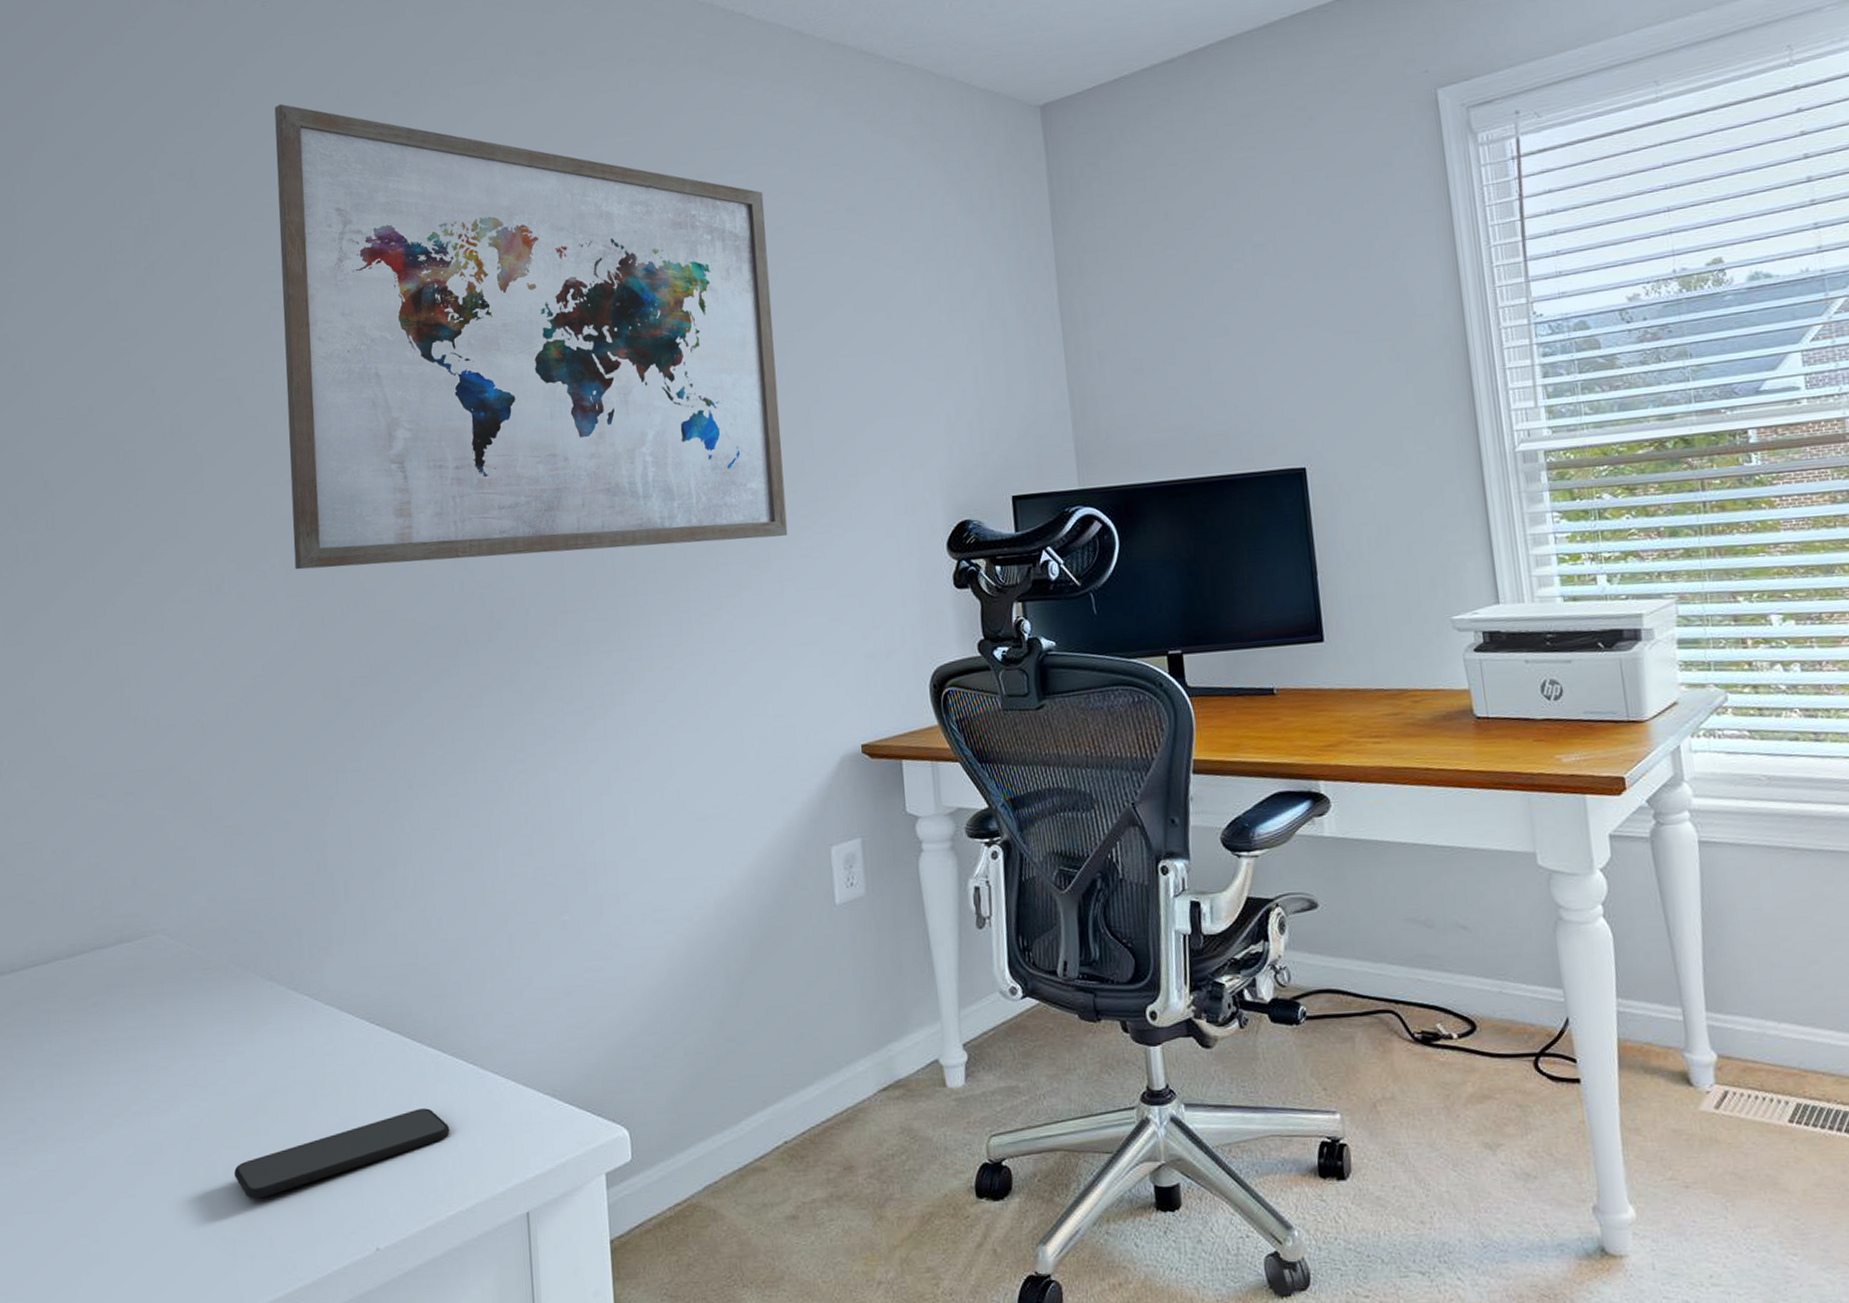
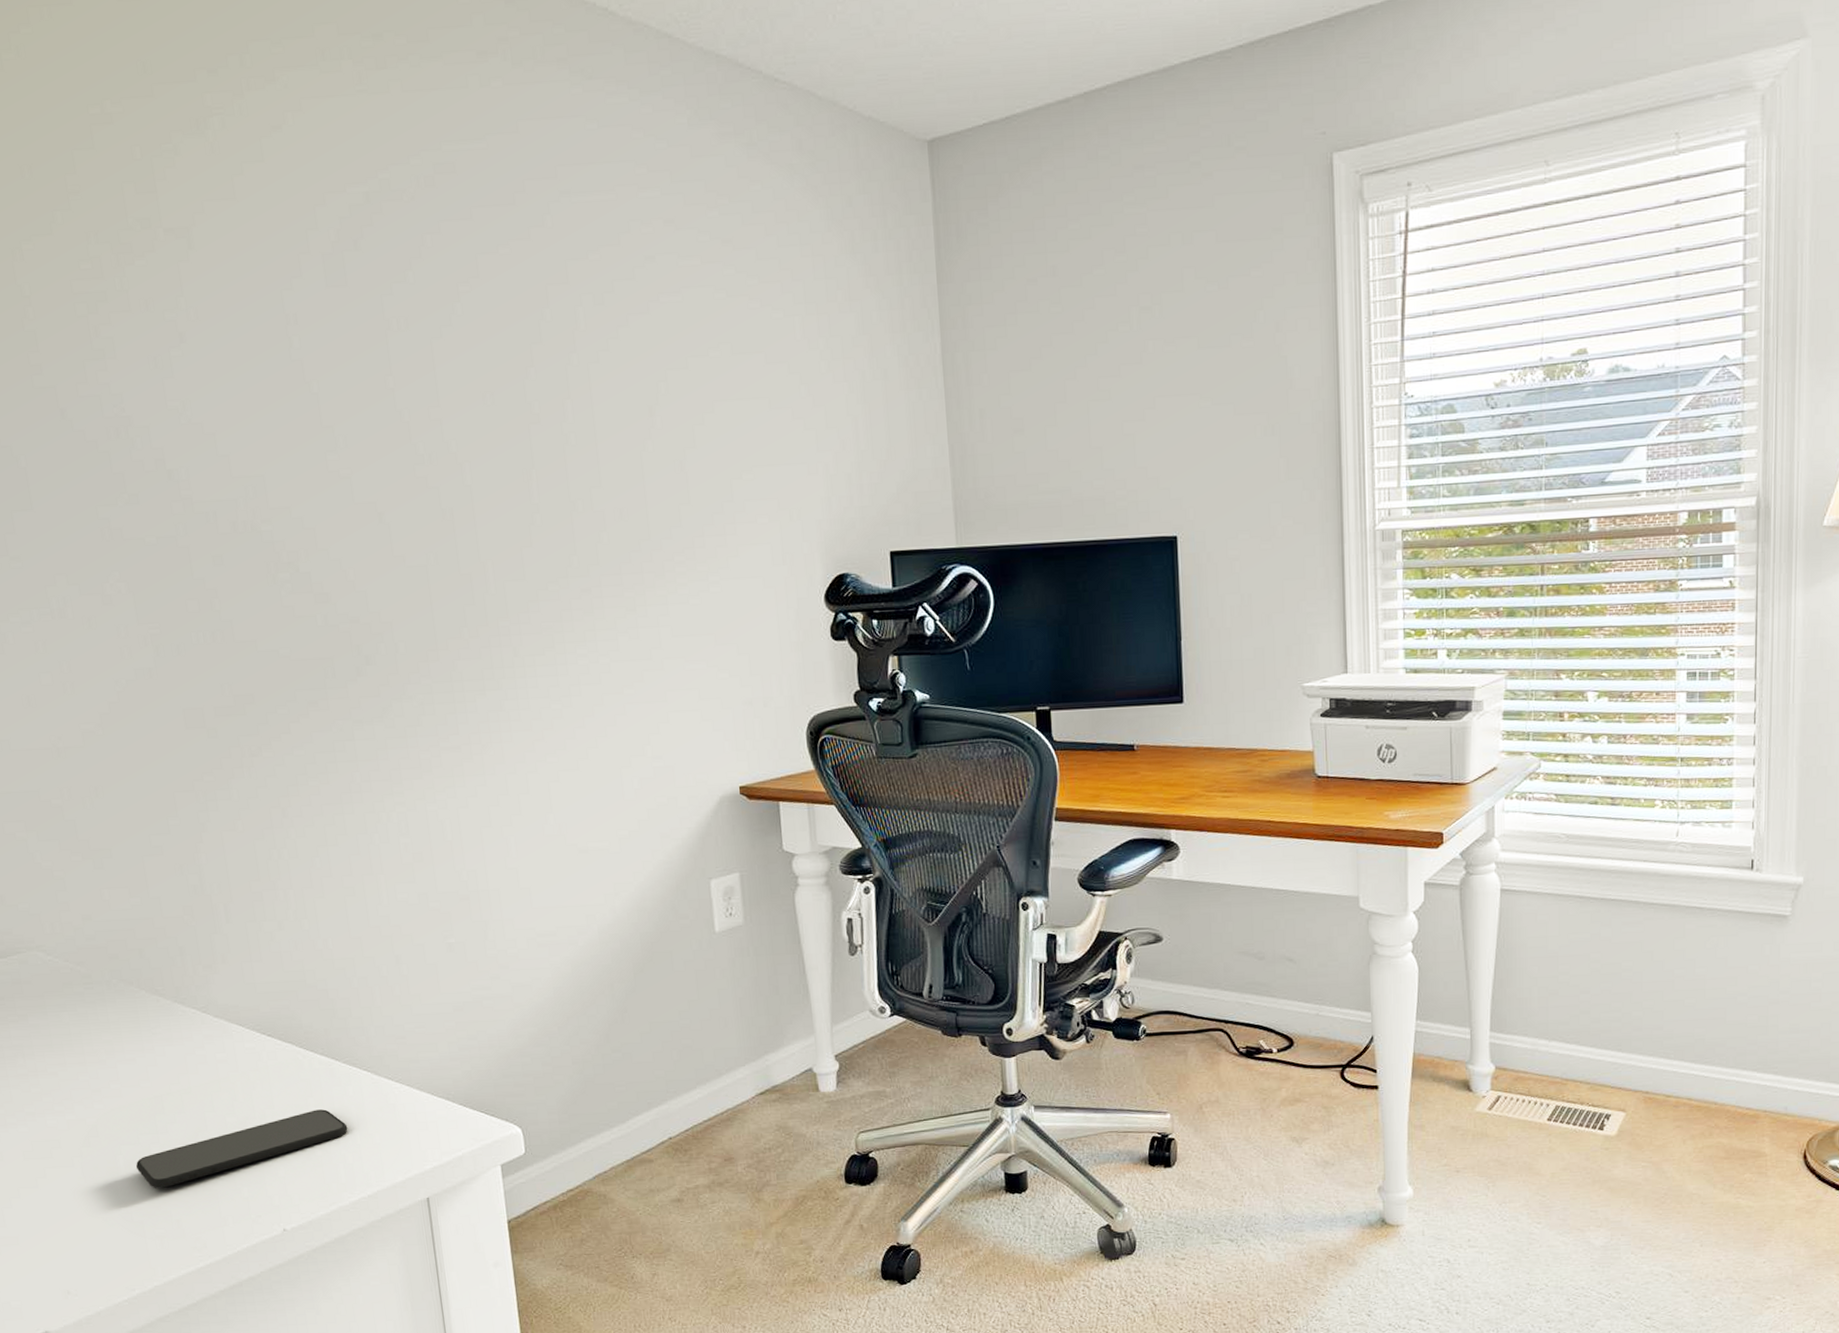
wall art: present [274,104,788,570] -> none [70,73,664,596]

